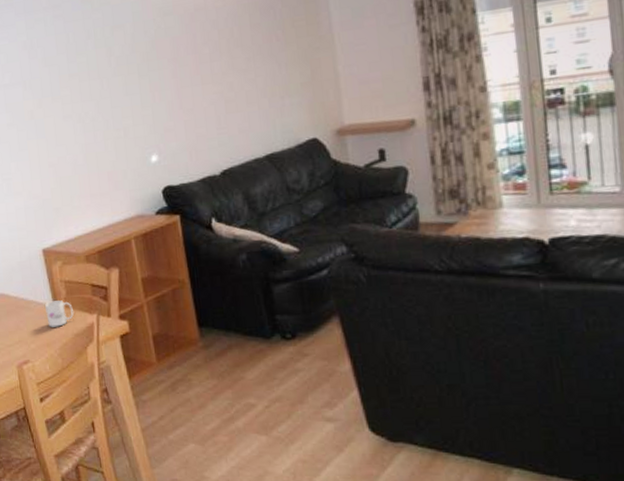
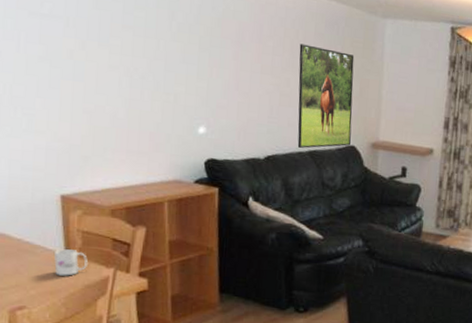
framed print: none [236,36,311,155] -> present [297,43,355,149]

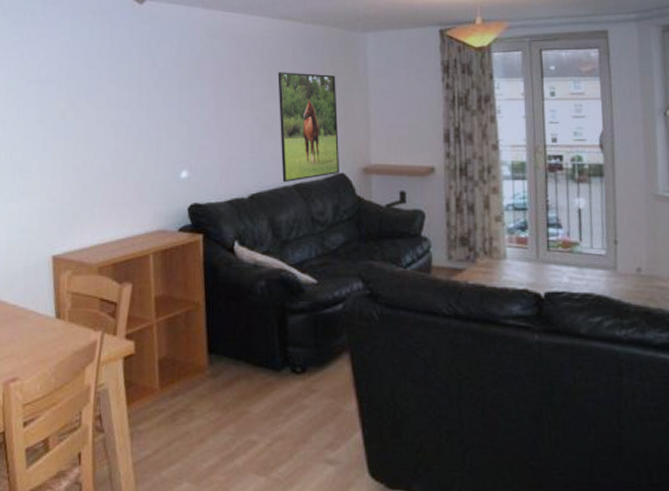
mug: present [53,249,88,276] -> none [45,313,76,342]

